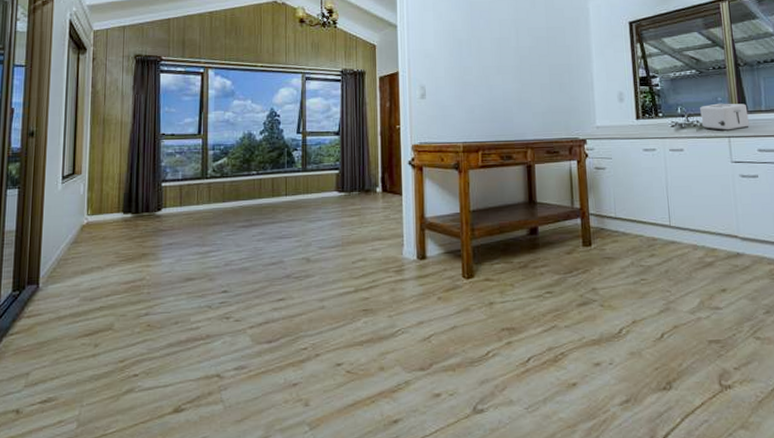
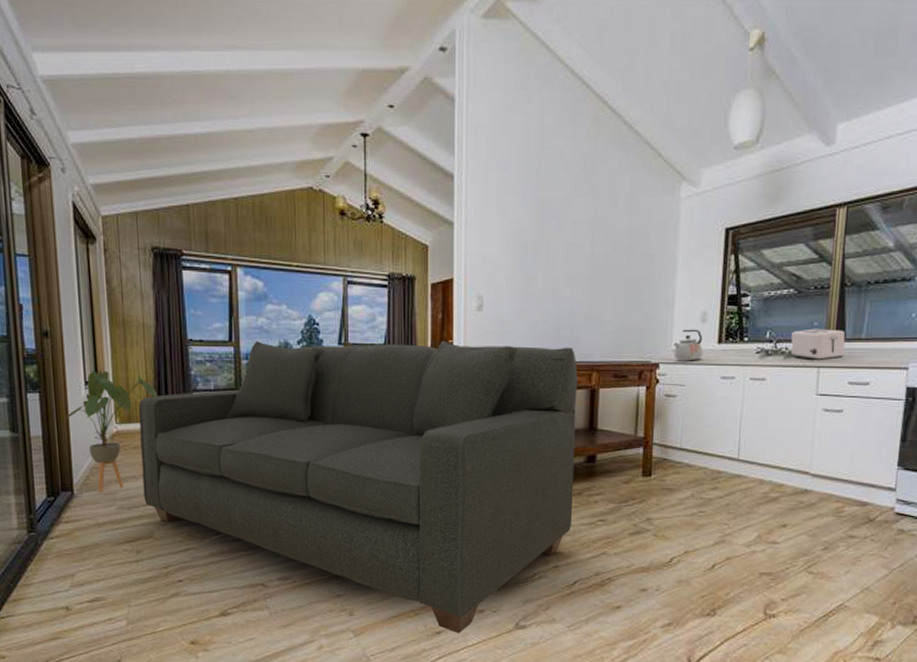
house plant: none [41,164,129,285] -> present [66,369,158,493]
sofa: none [107,126,521,422] -> present [138,340,578,634]
kettle: none [597,107,625,137] -> present [673,329,703,361]

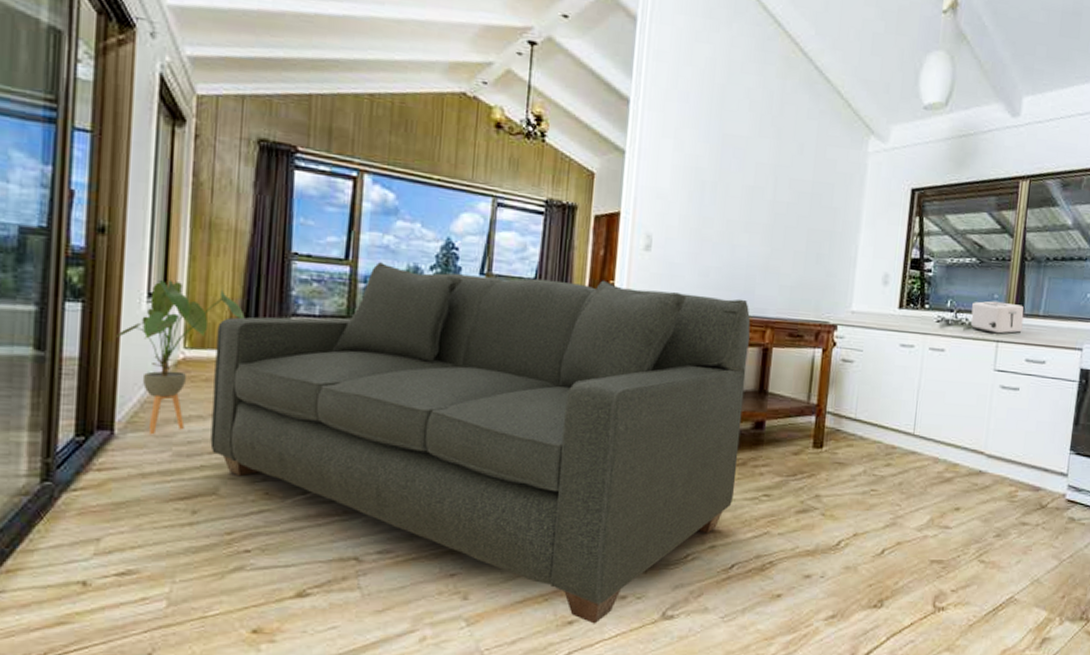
kettle: present [673,329,703,361] -> none [852,290,884,326]

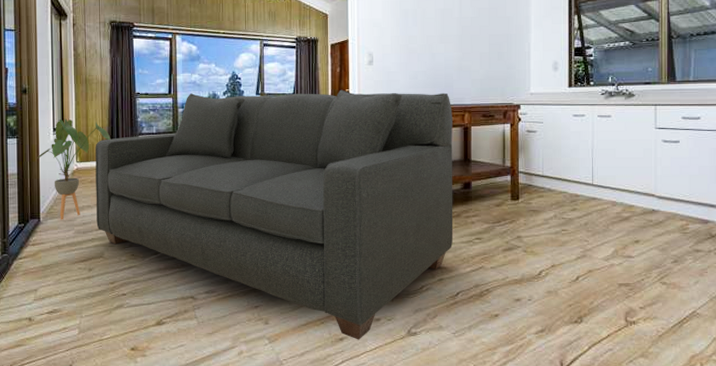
toaster: present [970,301,1024,336] -> none [630,73,676,100]

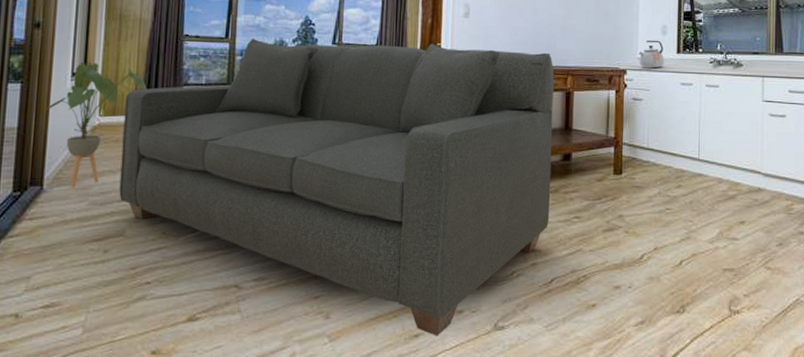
kettle: none [532,76,557,103] -> present [639,40,664,69]

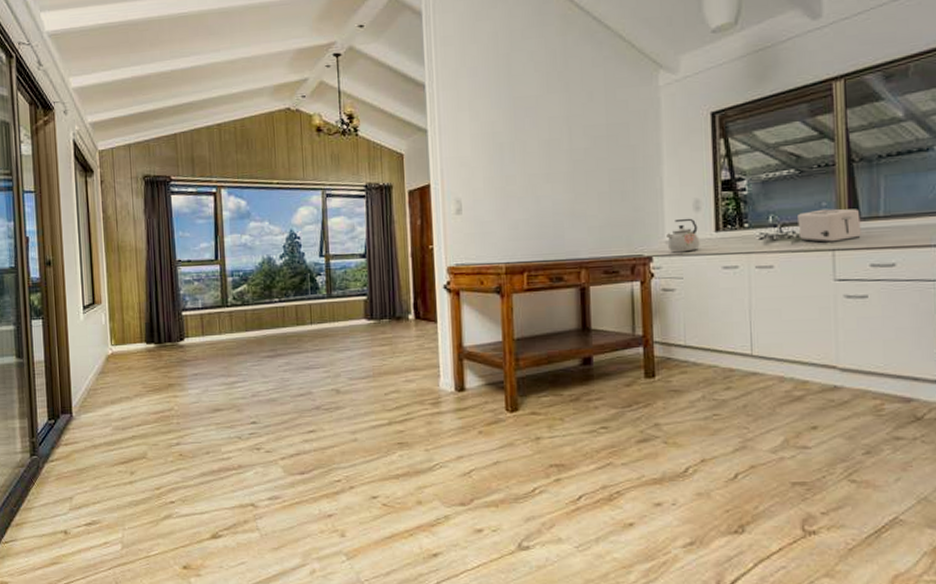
house plant: present [47,61,147,188] -> none [66,294,150,415]
sofa: present [119,39,554,336] -> none [132,245,572,556]
toaster: none [739,43,783,71] -> present [798,208,861,244]

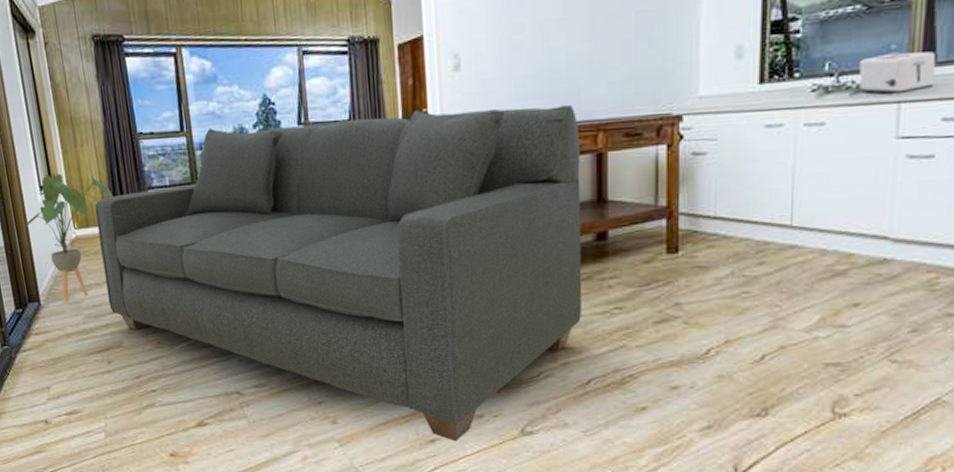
house plant: none [66,294,150,415] -> present [25,173,113,303]
sofa: none [132,245,572,556] -> present [94,104,583,442]
kettle: present [667,218,700,253] -> none [701,68,740,110]

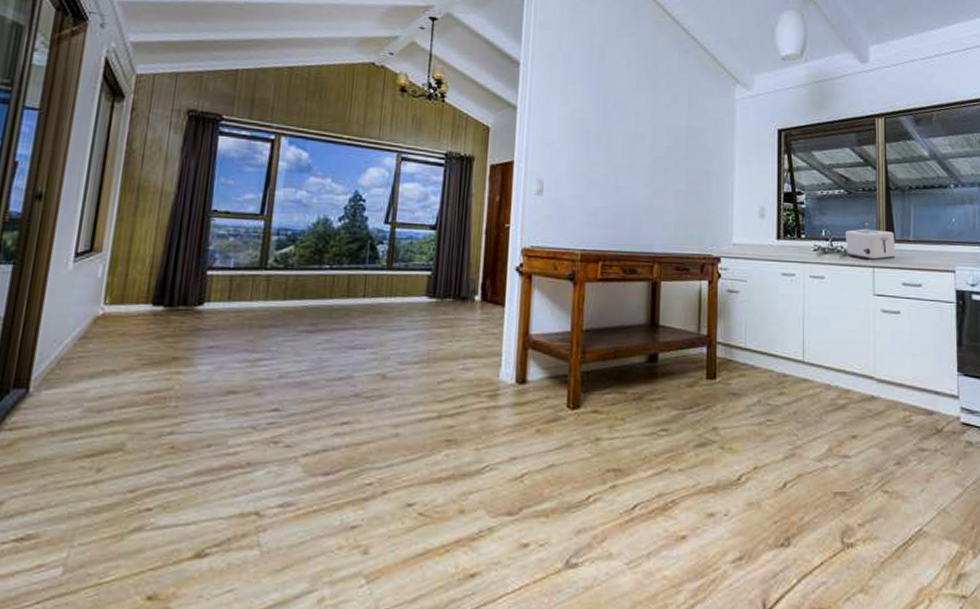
house plant: present [25,173,113,303] -> none [42,240,164,392]
sofa: present [94,104,583,442] -> none [121,216,639,576]

